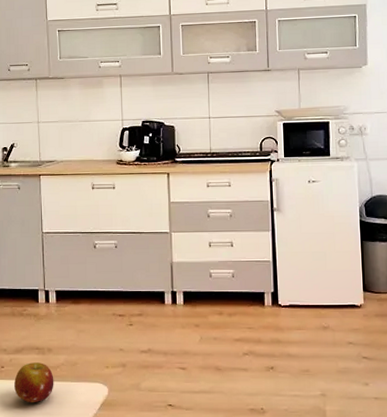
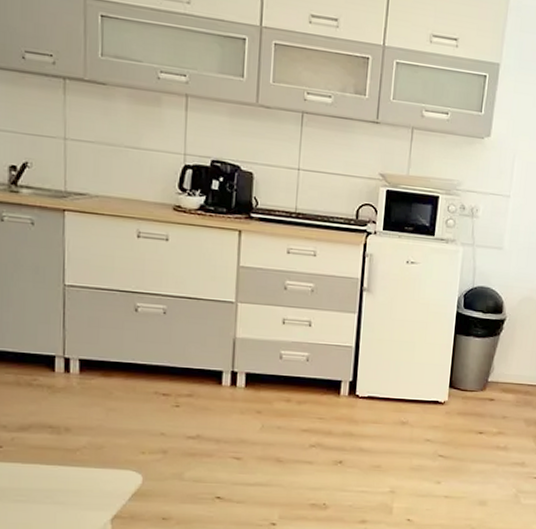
fruit: present [14,362,54,403] -> none [16,443,72,491]

